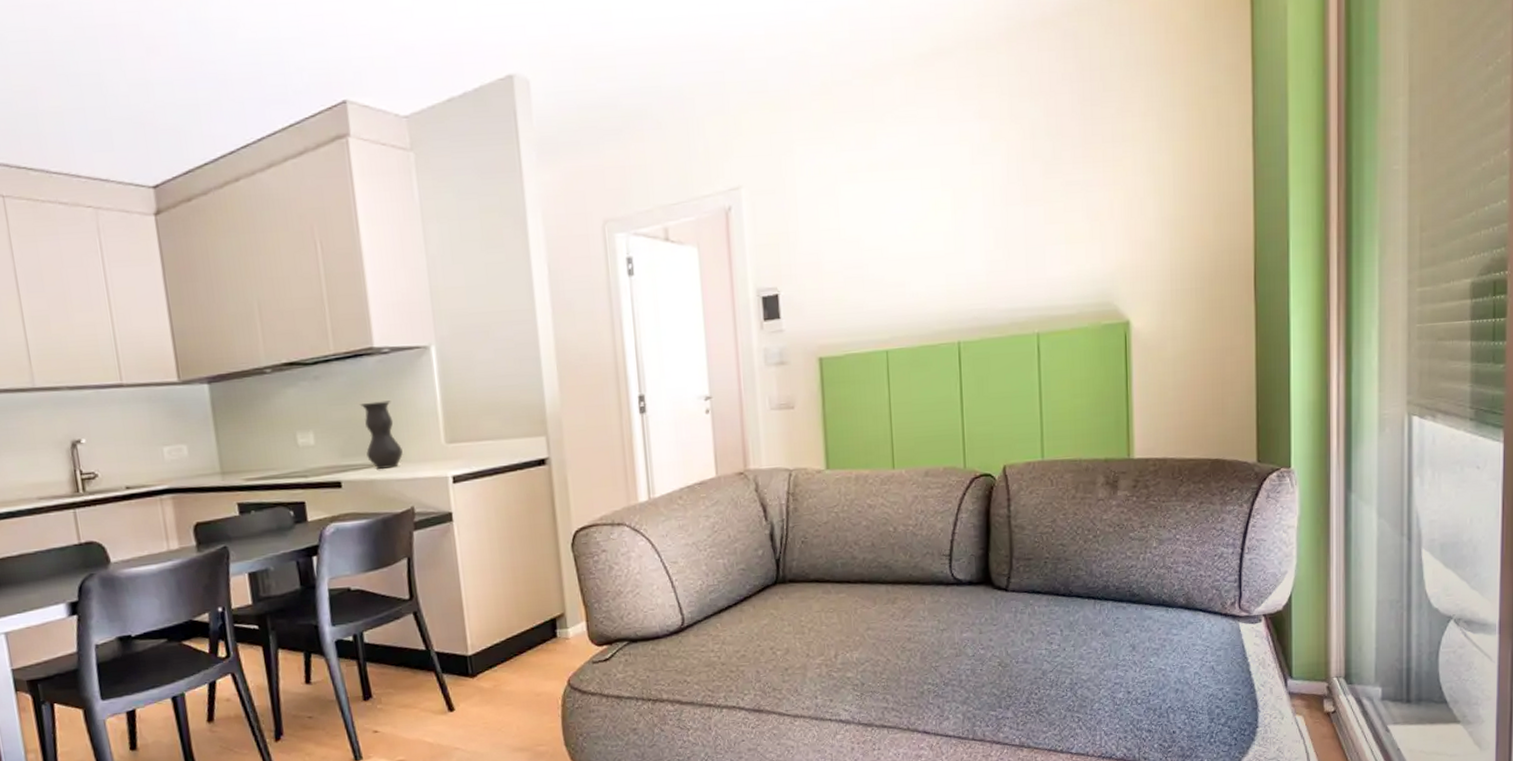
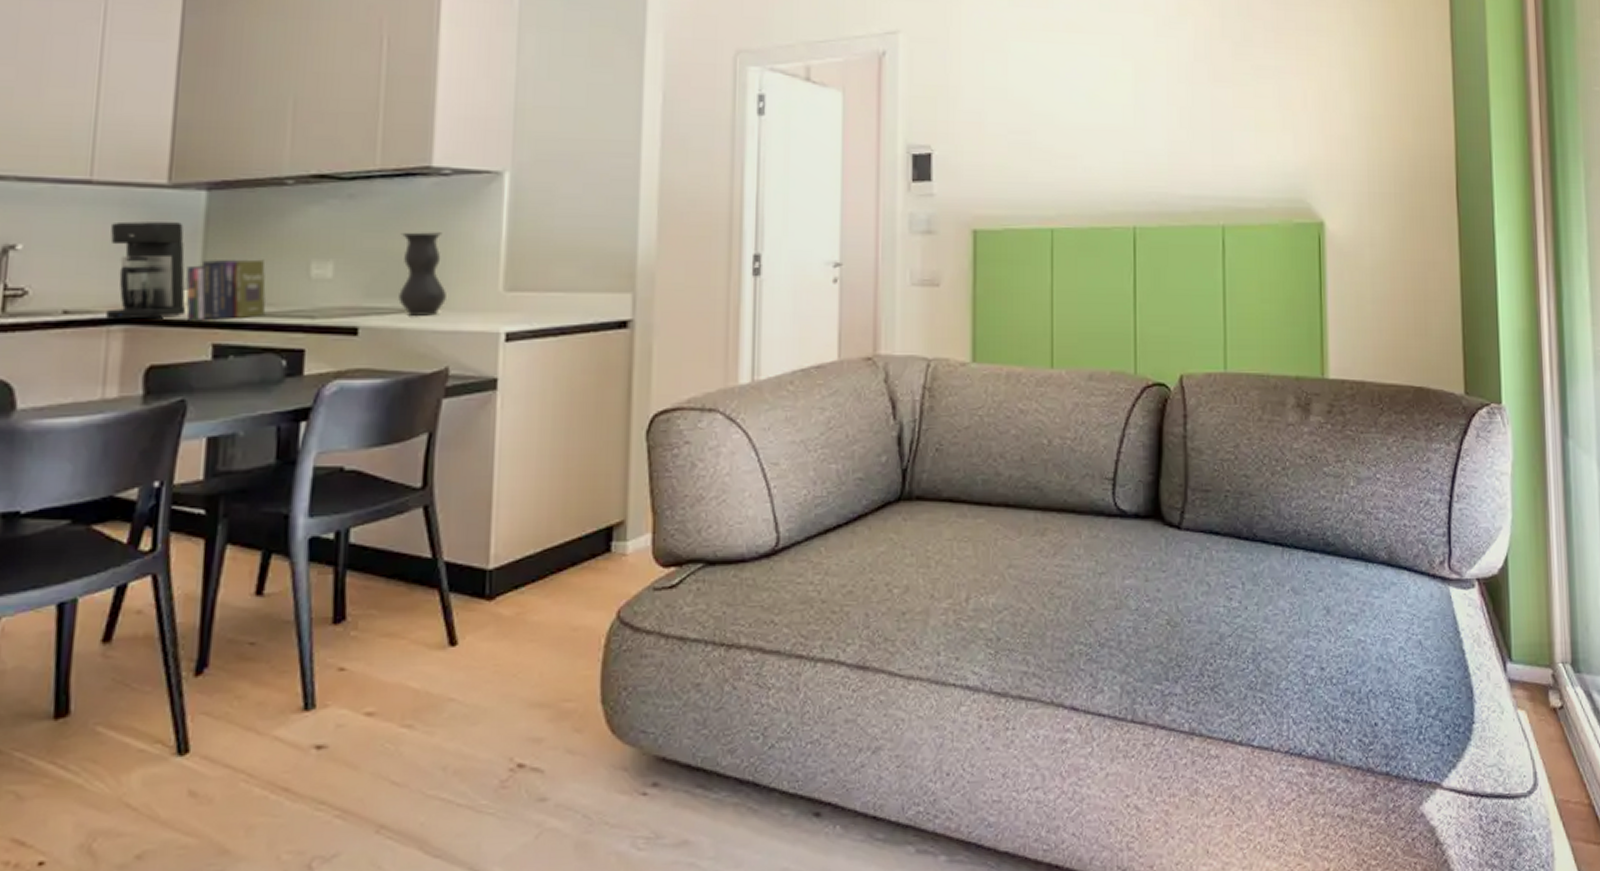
coffee maker: none [145,411,213,491] -> present [106,221,187,321]
books: none [205,434,271,487] -> present [185,259,267,321]

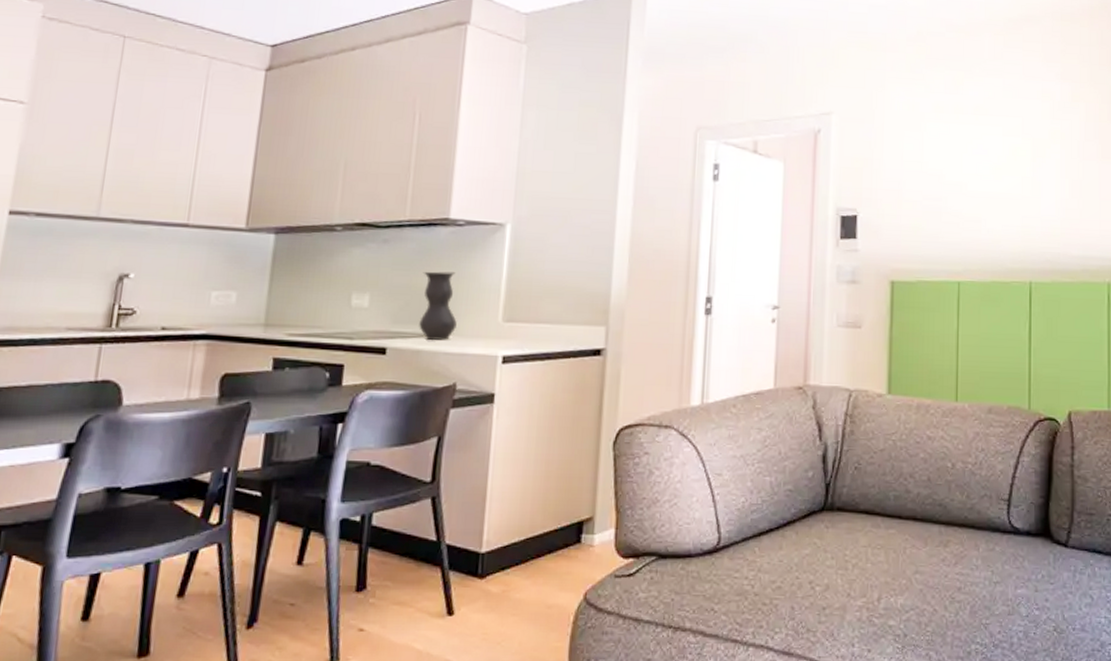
coffee maker: present [106,221,187,321] -> none [193,257,256,337]
books: present [185,259,267,321] -> none [254,289,317,339]

